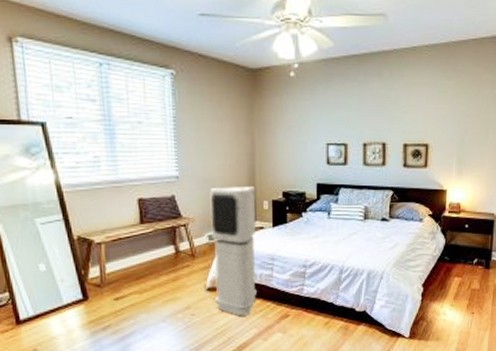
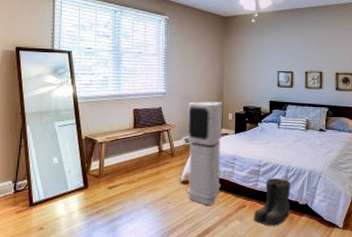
boots: none [298,280,345,338] -> present [253,178,291,226]

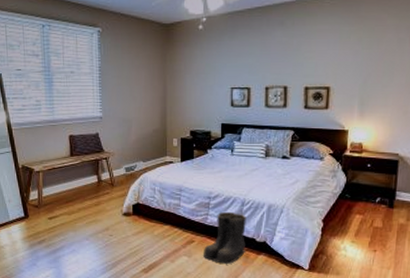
air purifier: present [186,101,222,204] -> none [127,126,166,238]

